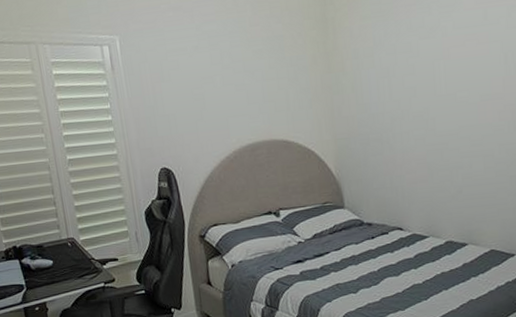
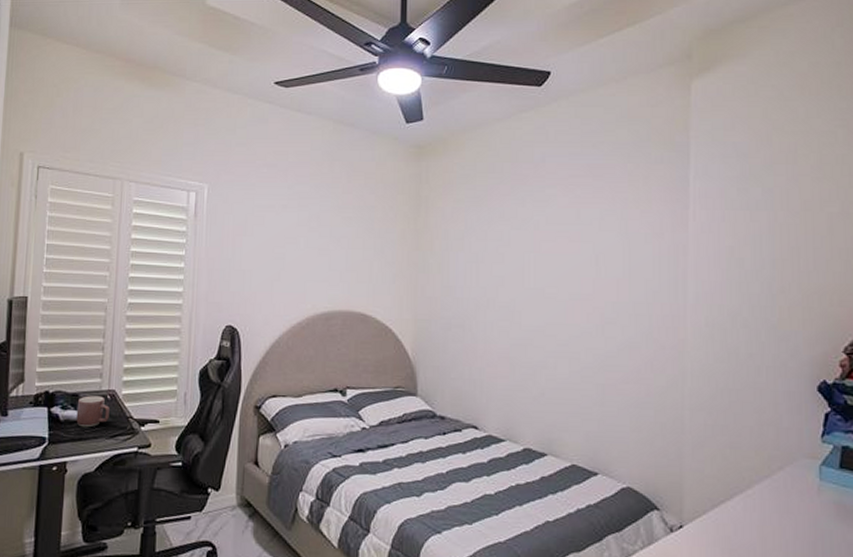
mug: none [43,244,74,273] -> present [76,396,110,428]

